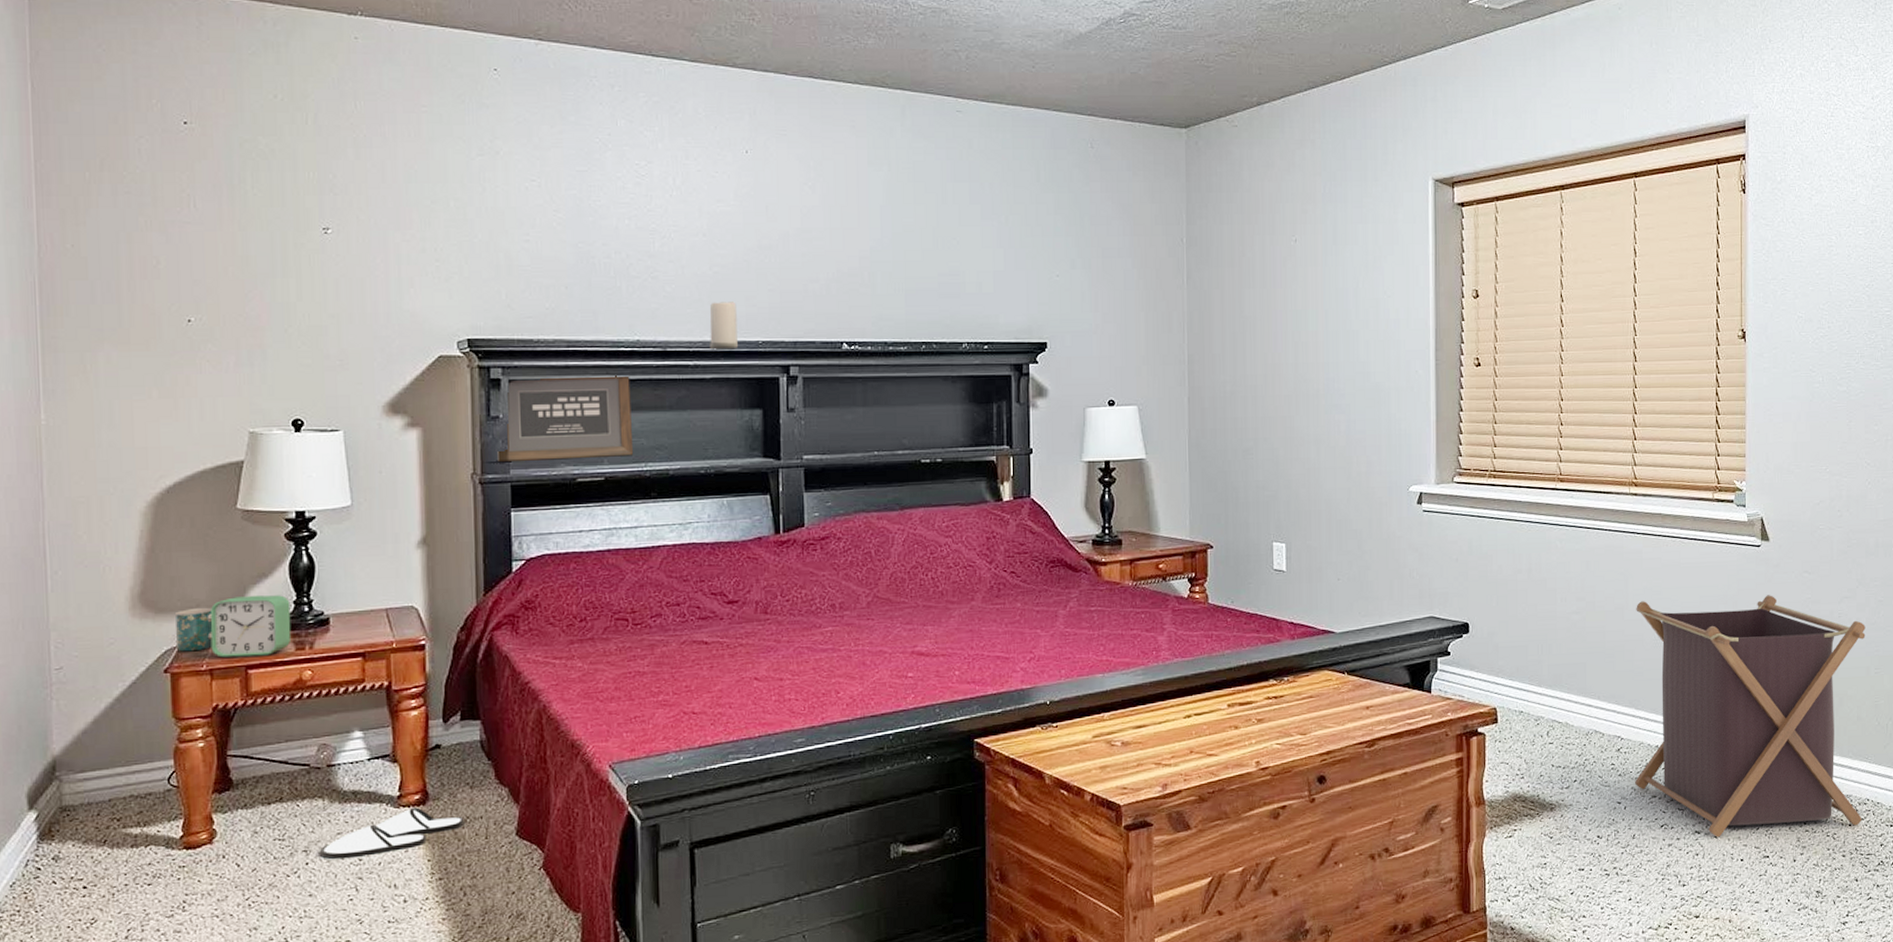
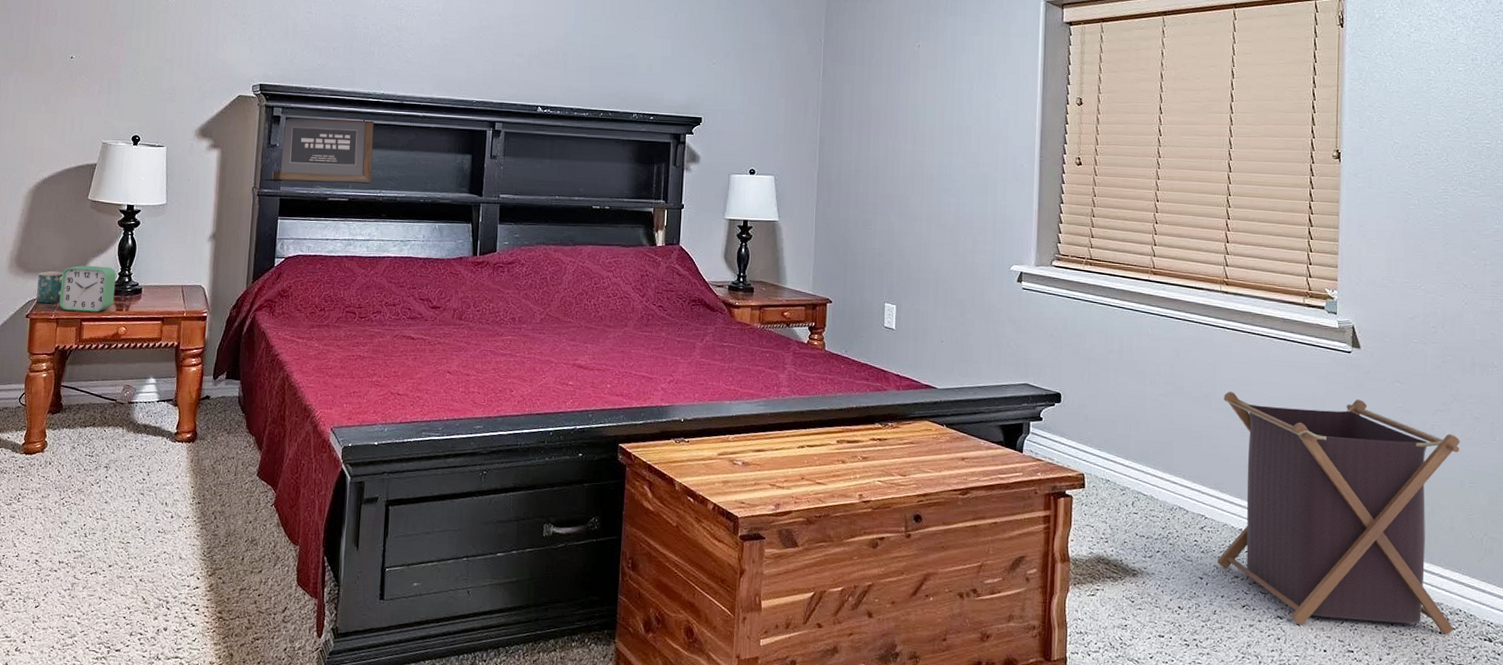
slippers: present [319,807,464,859] -> none [115,443,221,477]
candle: present [710,301,739,350] -> none [436,67,459,106]

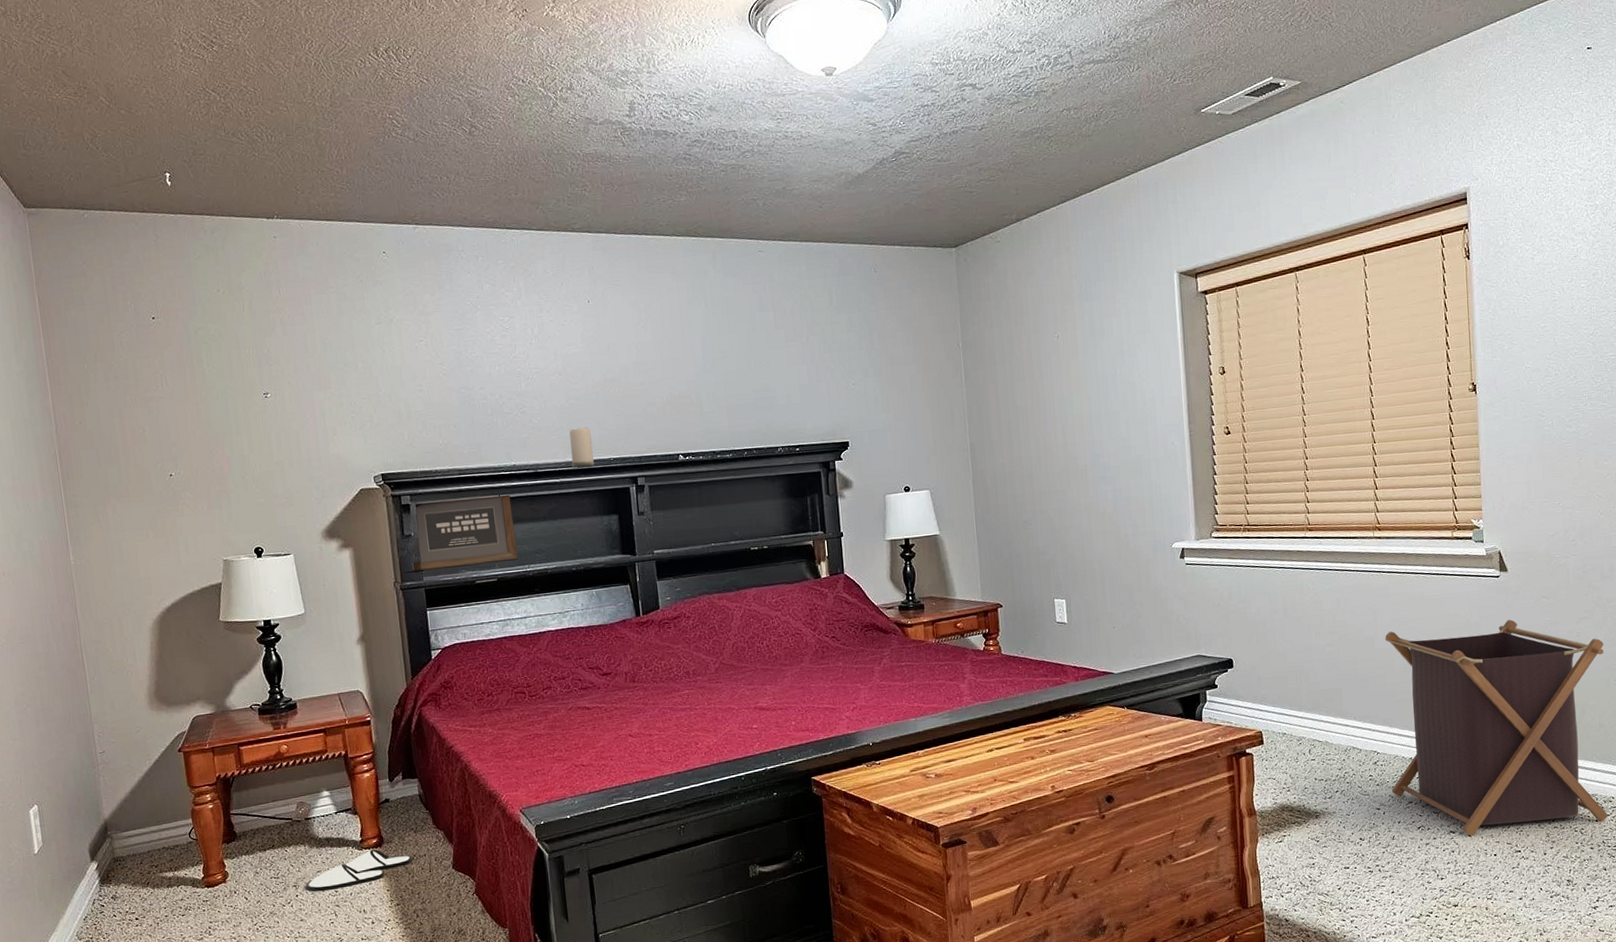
mug: present [35,271,64,304] -> none [181,700,212,735]
alarm clock: present [59,265,116,312] -> none [207,687,269,738]
slippers: none [115,443,221,477] -> present [305,849,412,891]
candle: none [436,67,459,106] -> present [569,427,595,468]

